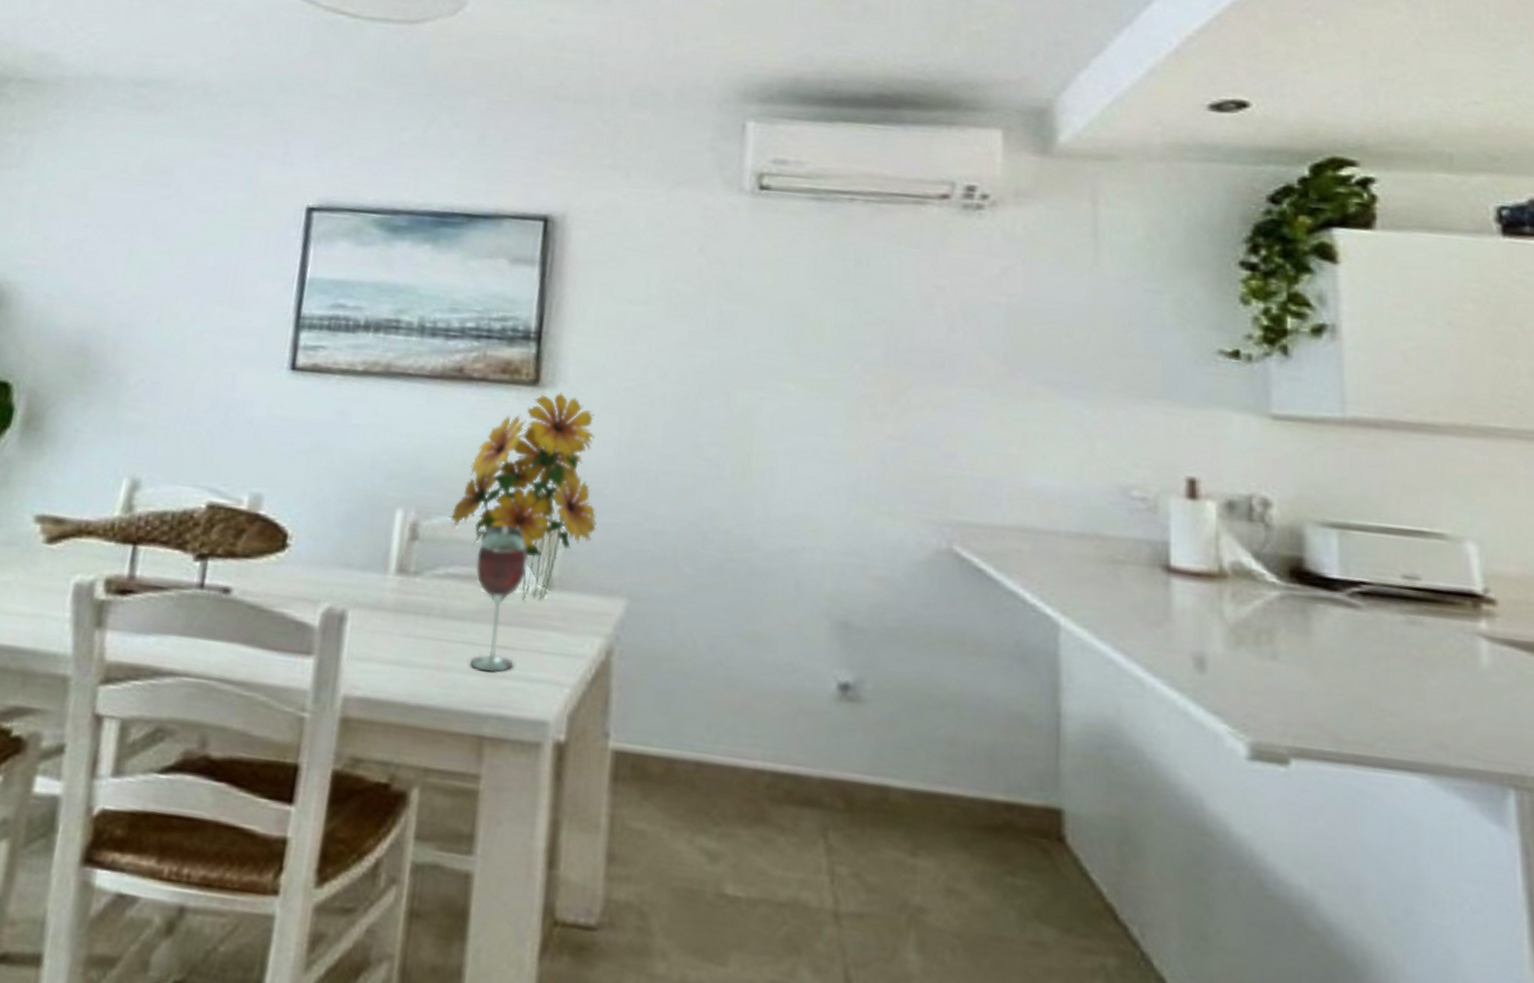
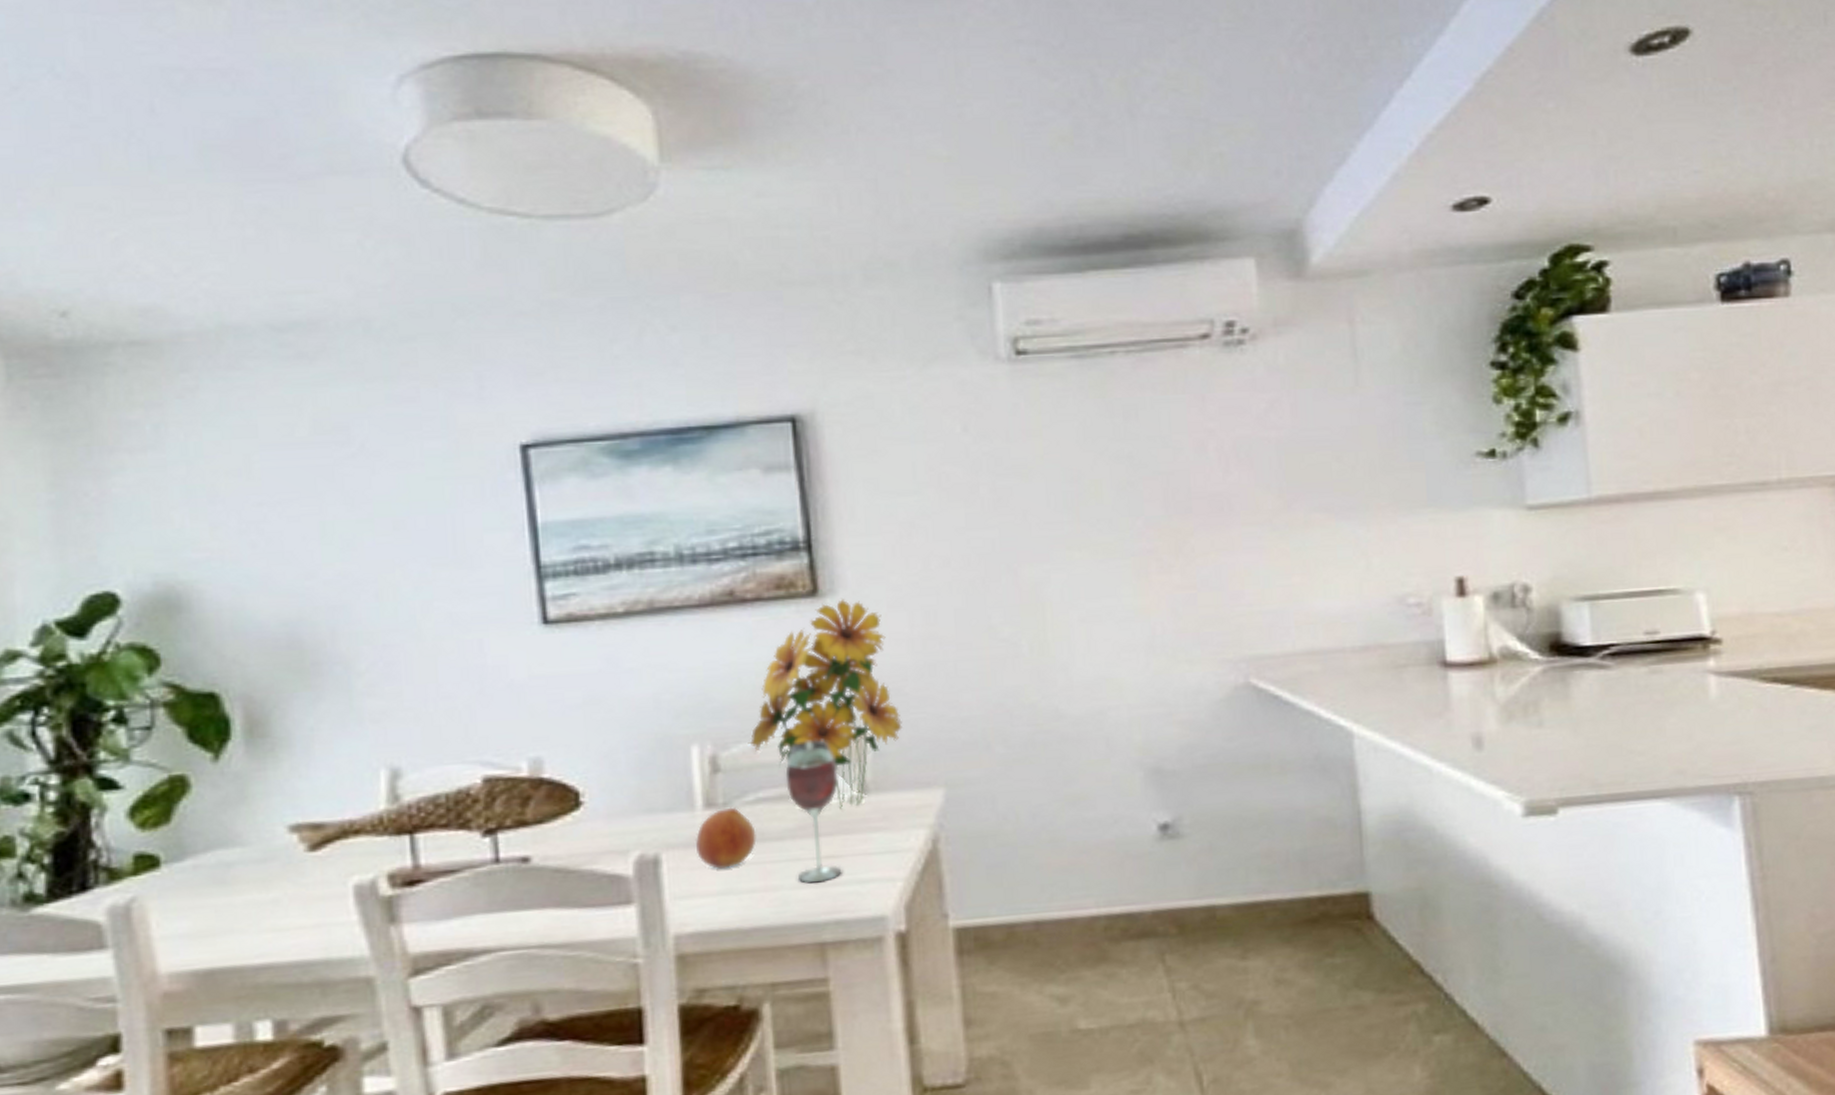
fruit: none [381,577,440,638] -> present [696,807,756,869]

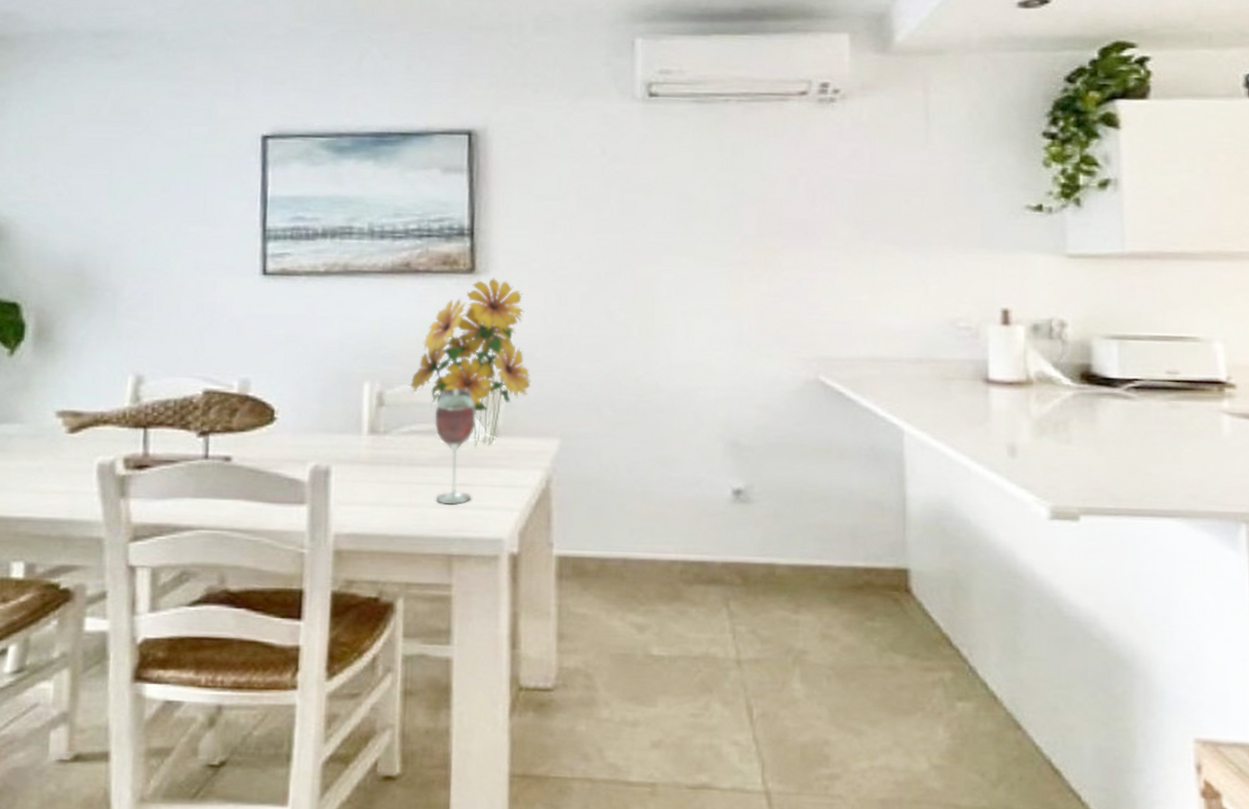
fruit: present [696,807,756,869] -> none [359,435,407,484]

